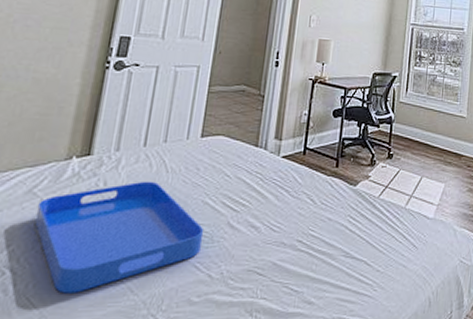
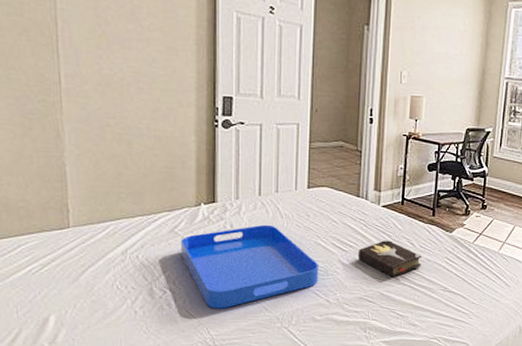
hardback book: none [250,195,322,243] -> present [357,239,422,278]

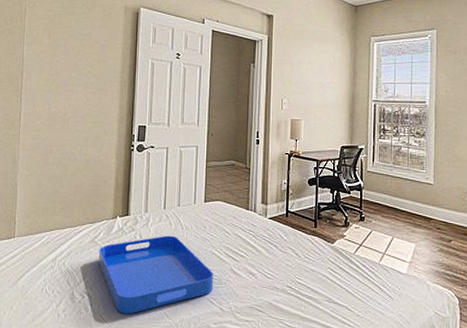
hardback book: present [357,239,422,278] -> none [248,249,306,287]

